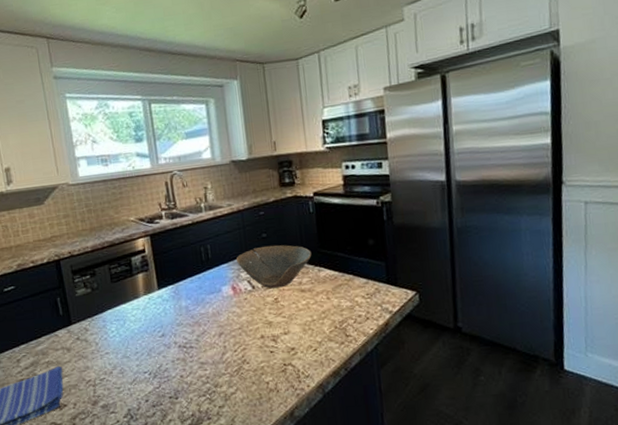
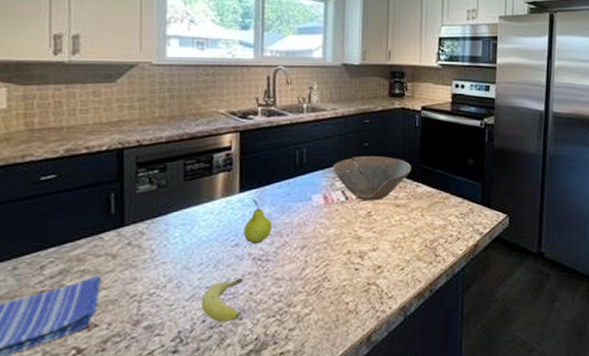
fruit: none [142,363,176,402] -> present [201,277,243,323]
fruit: none [166,294,191,334] -> present [243,199,273,244]

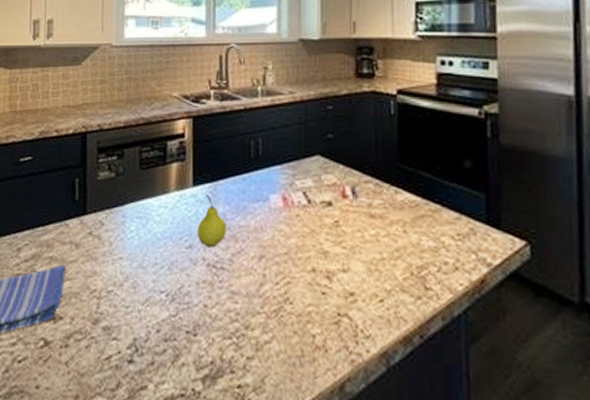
fruit: present [201,277,243,323] -> none [155,285,197,336]
bowl: present [332,155,412,201] -> none [291,149,388,208]

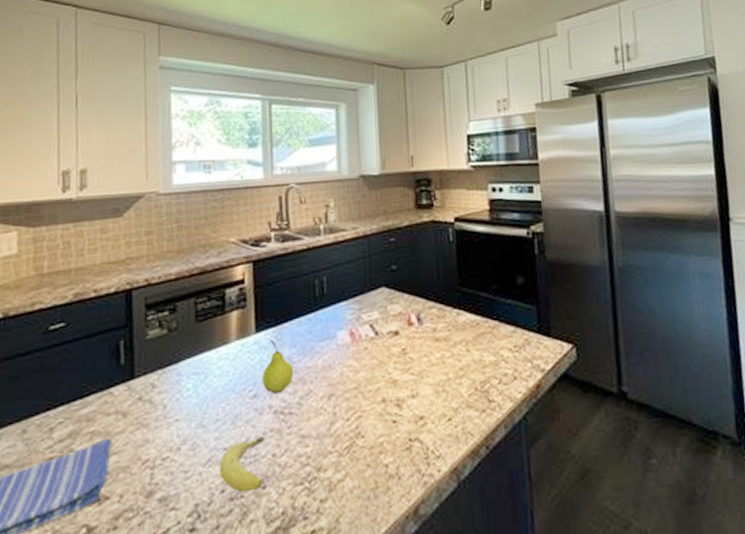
fruit: none [155,285,197,336] -> present [219,435,264,493]

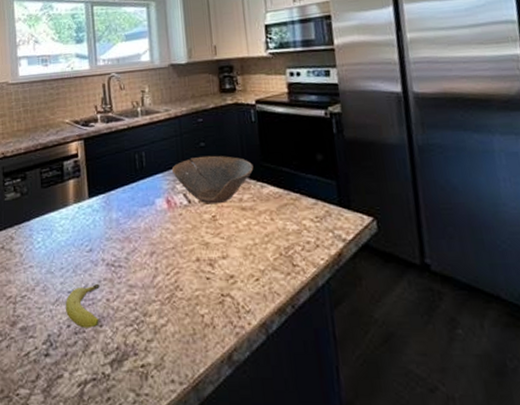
fruit: present [262,339,294,394] -> none [95,204,121,250]
bowl: none [357,279,450,336] -> present [171,155,254,204]

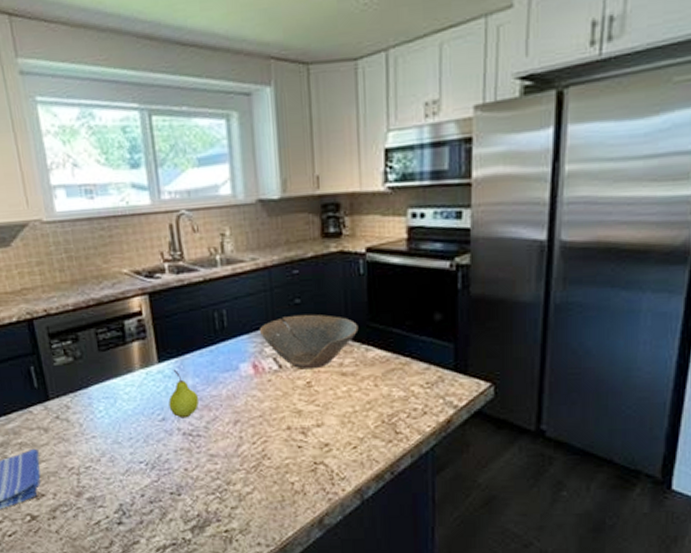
fruit: present [65,283,100,328] -> none [137,453,178,497]
fruit: none [95,204,121,250] -> present [168,369,199,418]

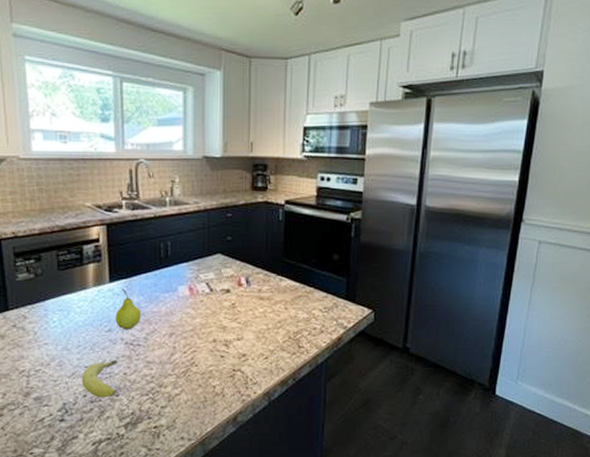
fruit: none [137,453,178,497] -> present [81,359,117,398]
bowl: present [259,314,359,370] -> none [196,249,275,293]

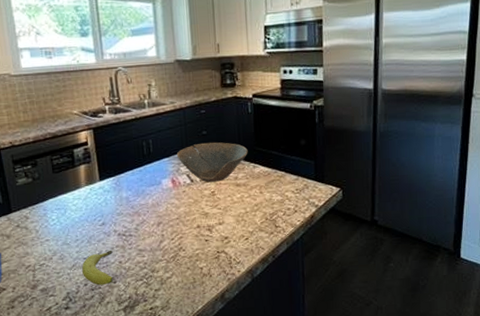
fruit: present [115,288,142,330] -> none [107,185,131,223]
bowl: none [196,249,275,293] -> present [176,142,248,183]

